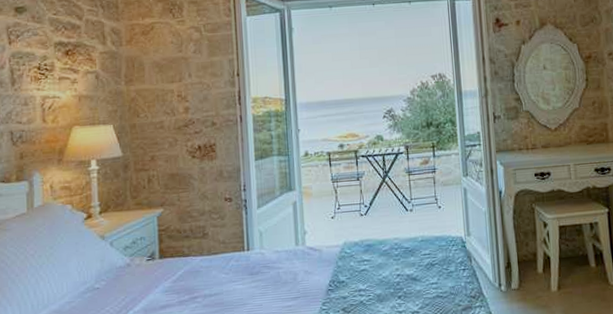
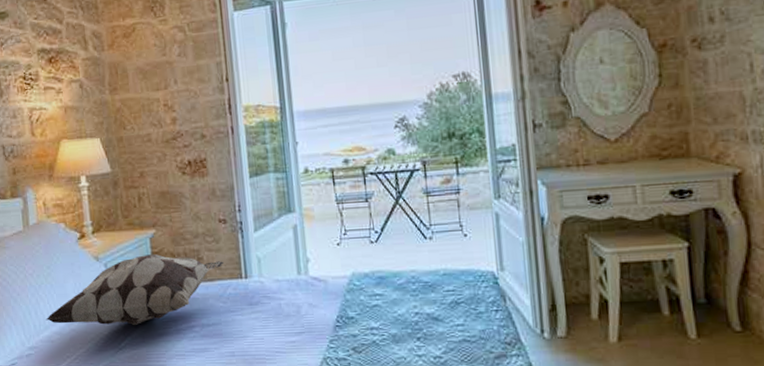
decorative pillow: none [45,231,228,302] -> present [46,254,224,326]

